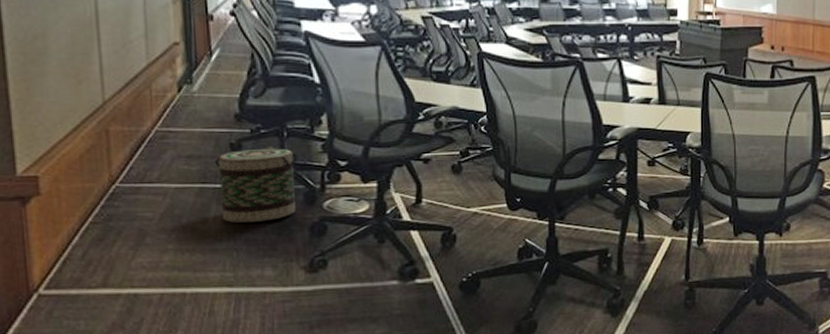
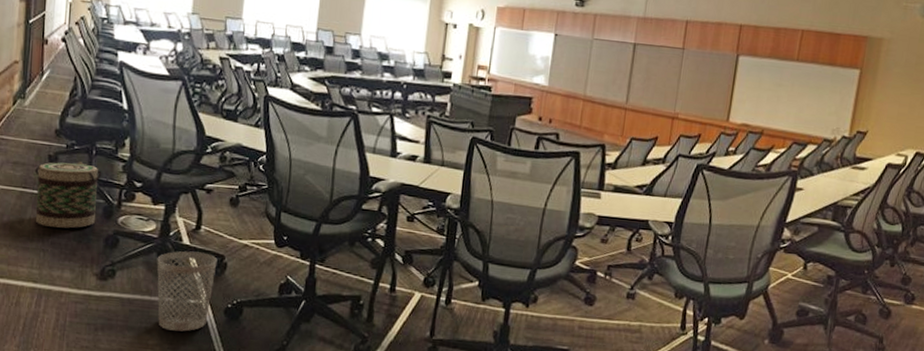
wastebasket: none [375,227,445,316] -> present [157,251,218,332]

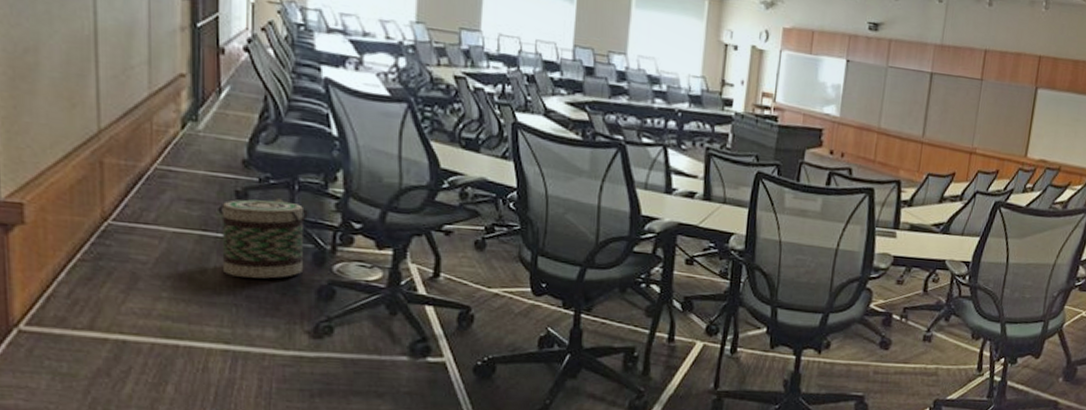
wastebasket: present [157,251,218,332] -> none [386,302,462,394]

